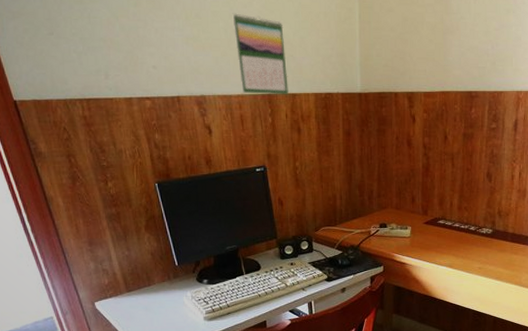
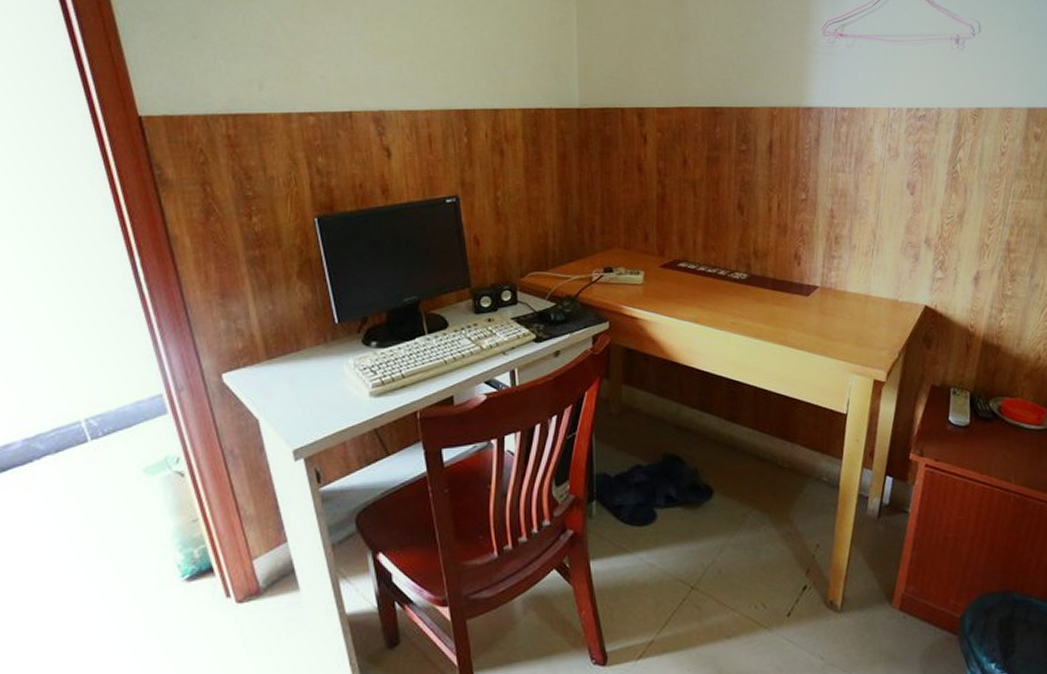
calendar: present [232,13,289,95] -> none [422,16,489,111]

